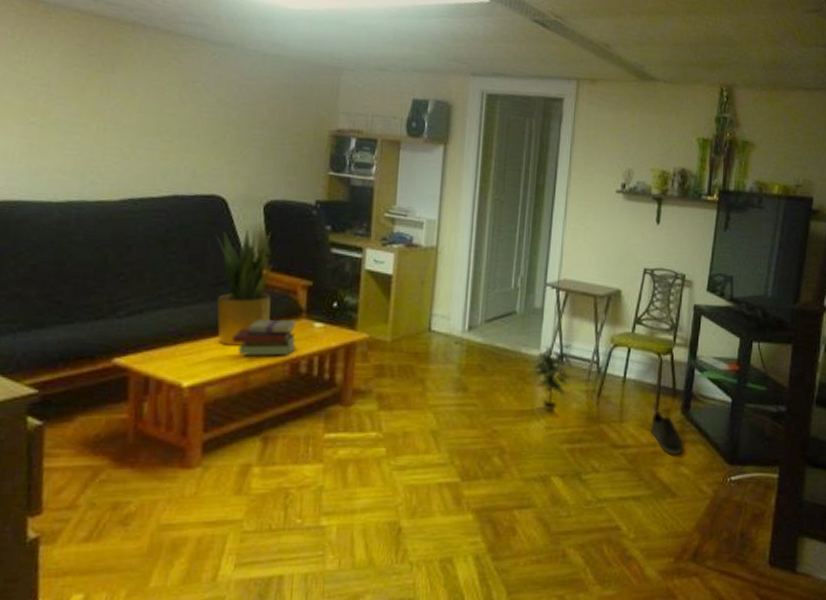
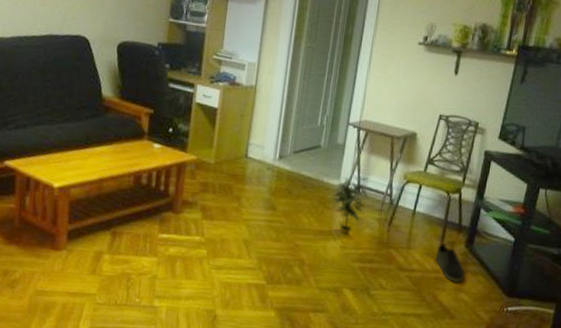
planter: present [215,229,273,346] -> none [80,65,123,158]
books: present [232,319,297,357] -> none [91,138,140,170]

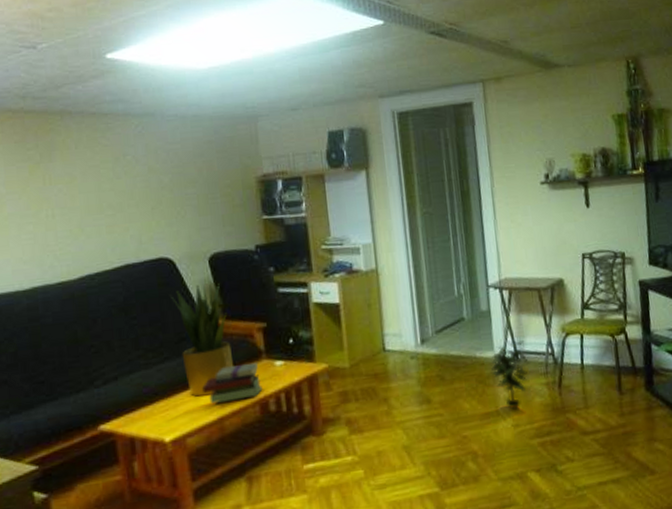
planter: none [80,65,123,158] -> present [169,284,234,397]
books: none [91,138,140,170] -> present [202,362,263,404]
shoe: present [435,242,465,282] -> none [616,391,654,433]

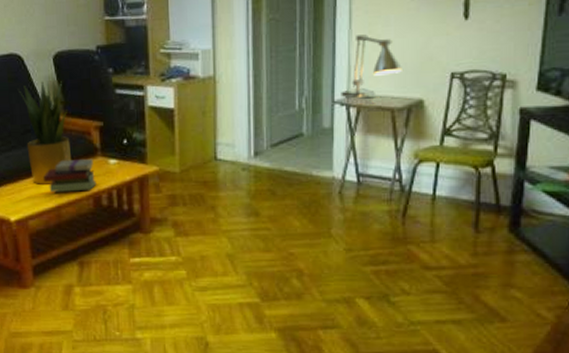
potted plant: present [492,340,529,408] -> none [328,163,370,231]
desk lamp: none [493,223,544,283] -> present [341,34,404,99]

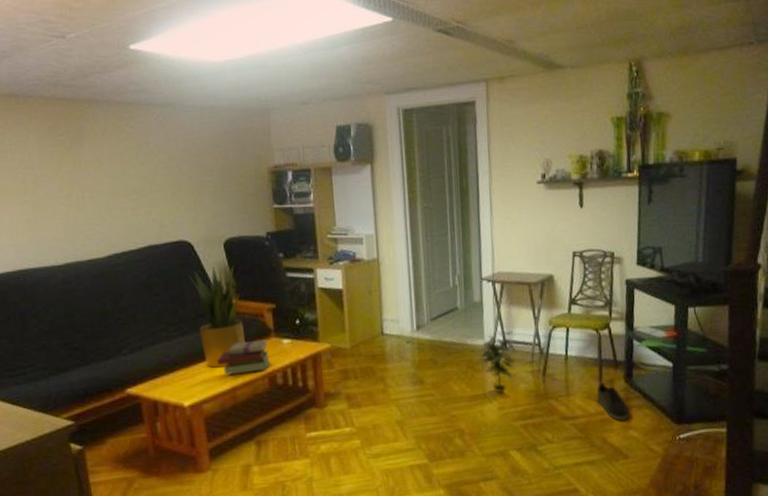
potted plant: none [328,163,370,231] -> present [481,331,516,392]
desk lamp: present [341,34,404,99] -> none [487,220,536,276]
shoe: none [470,229,513,276] -> present [596,382,630,421]

